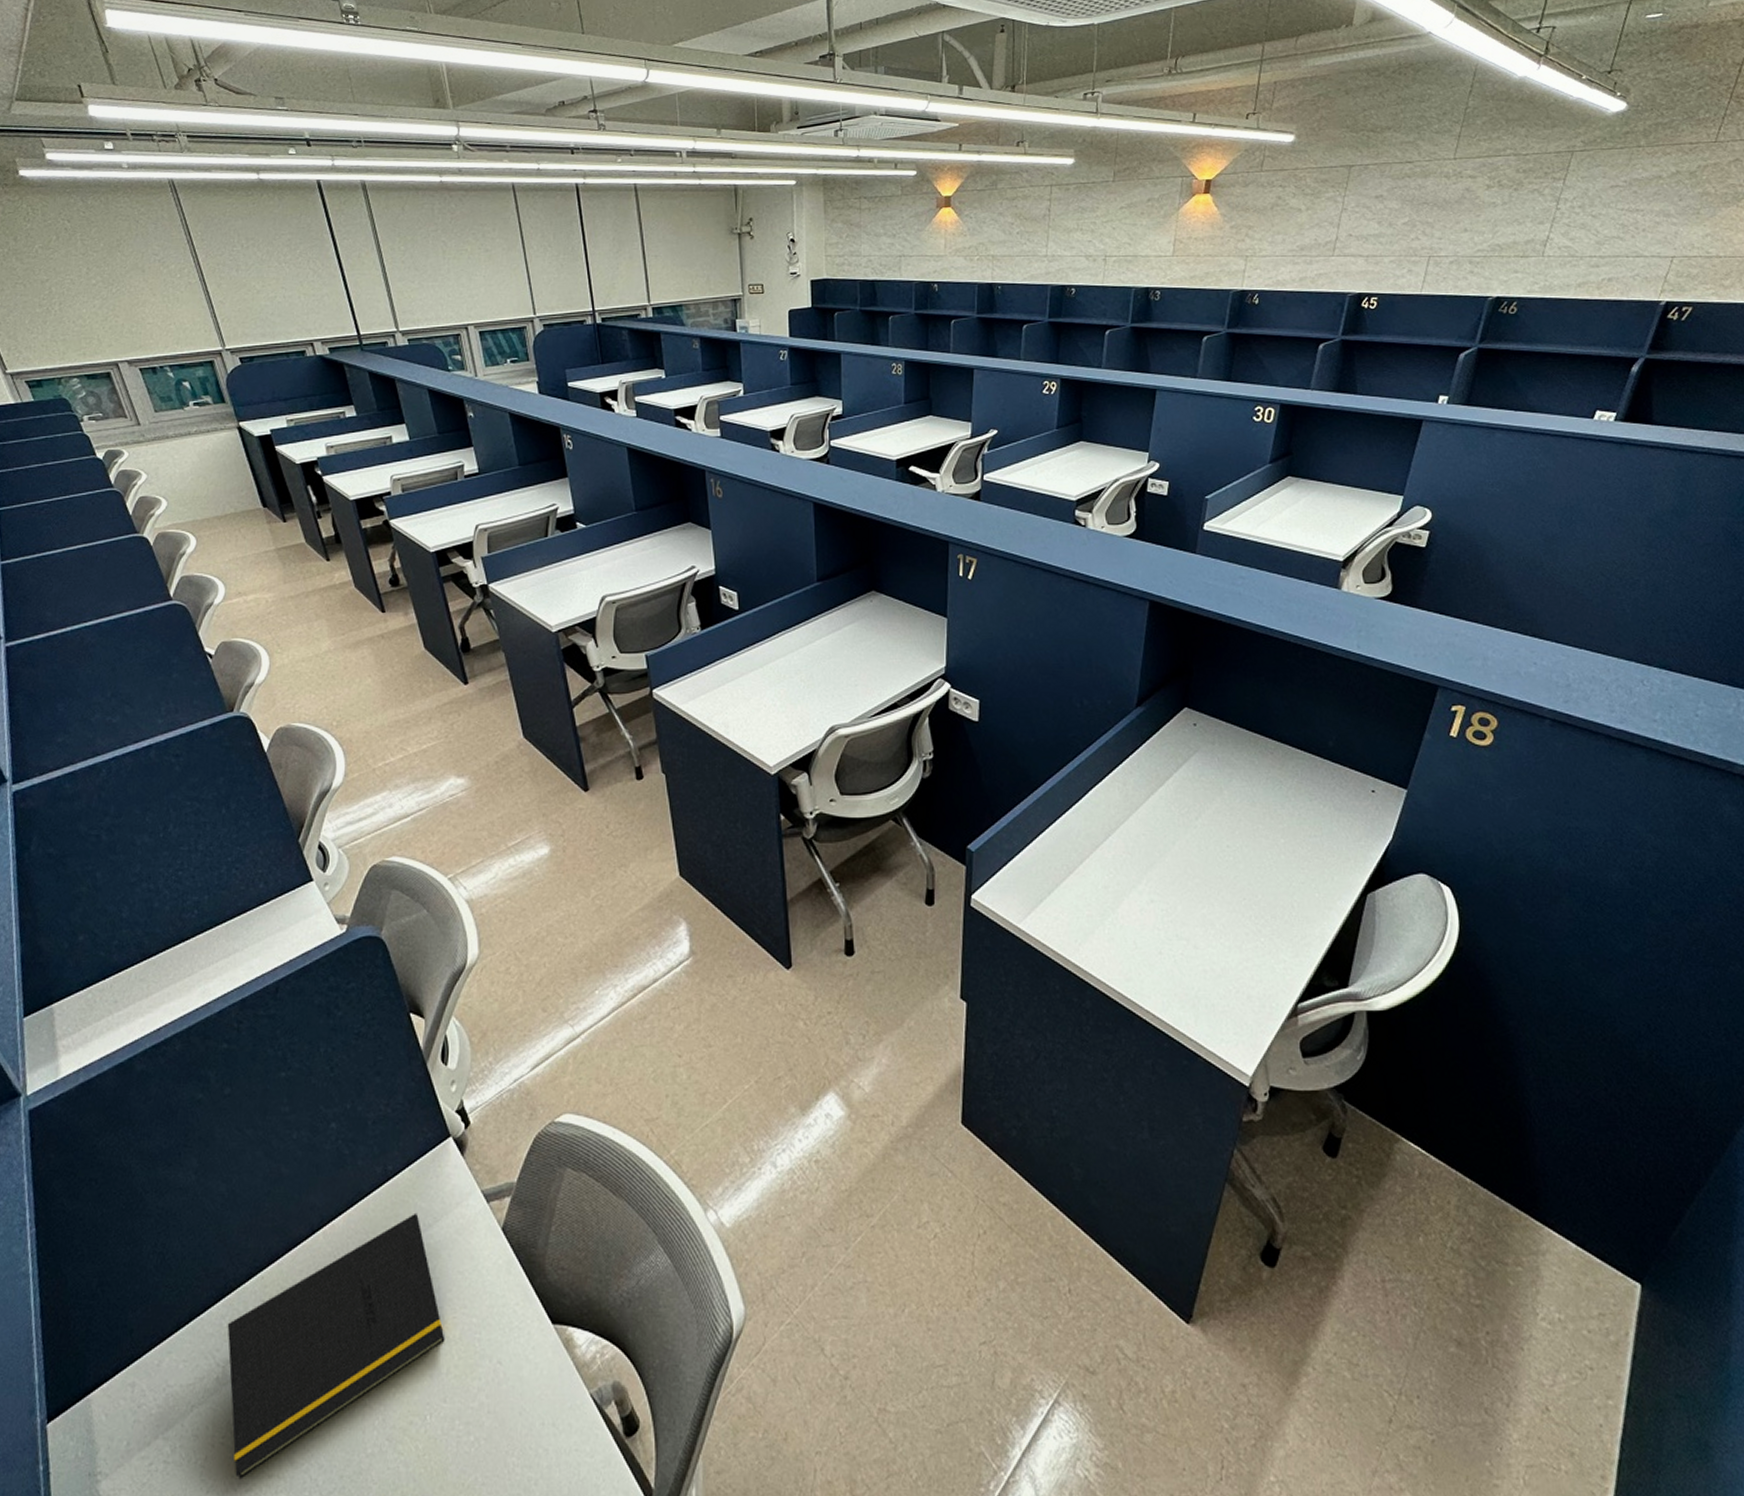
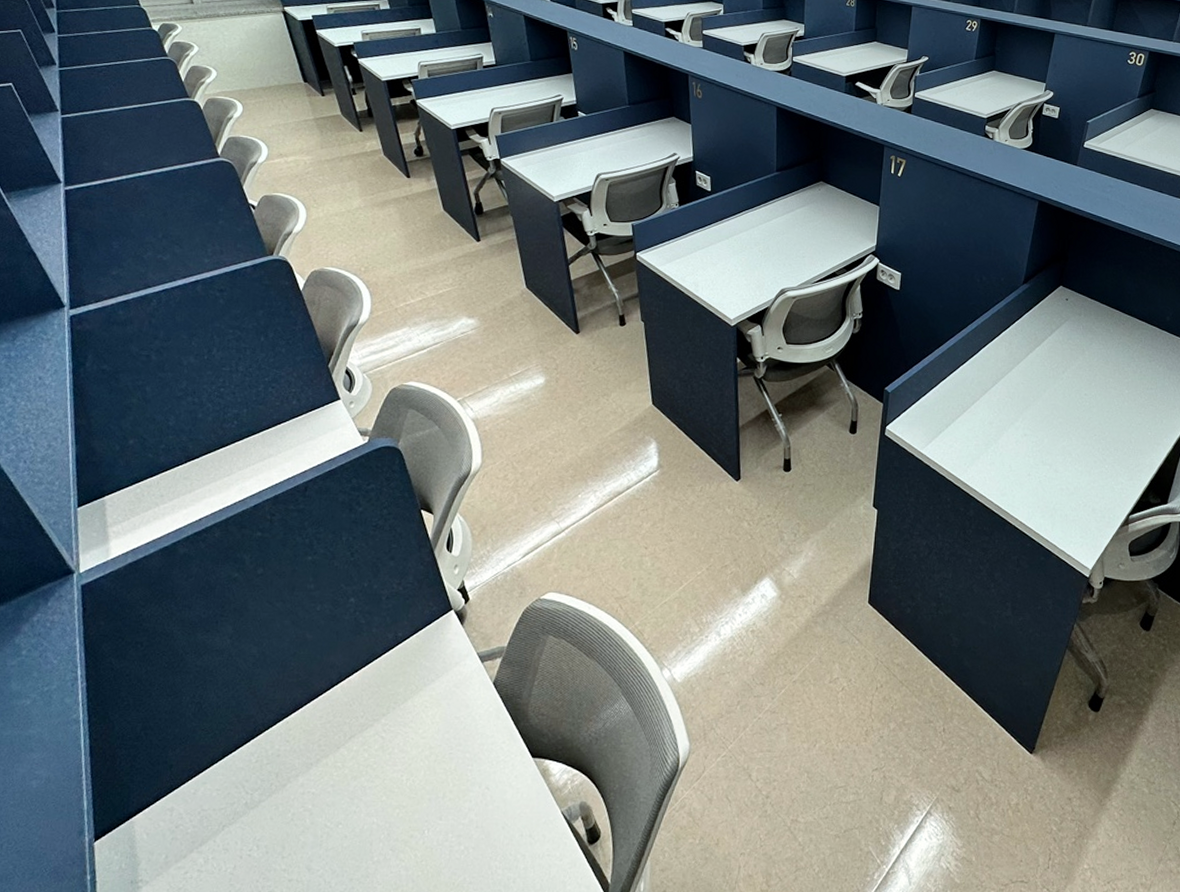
notepad: present [227,1212,445,1480] -> none [255,670,443,883]

